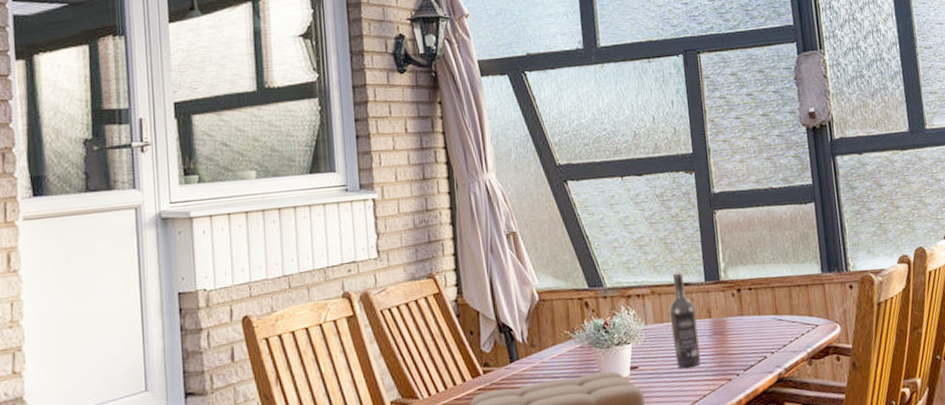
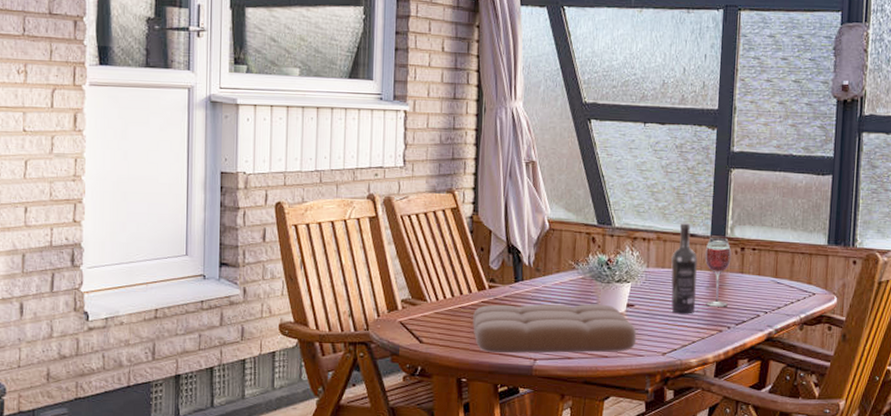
wineglass: none [701,281,733,356] -> present [705,237,732,307]

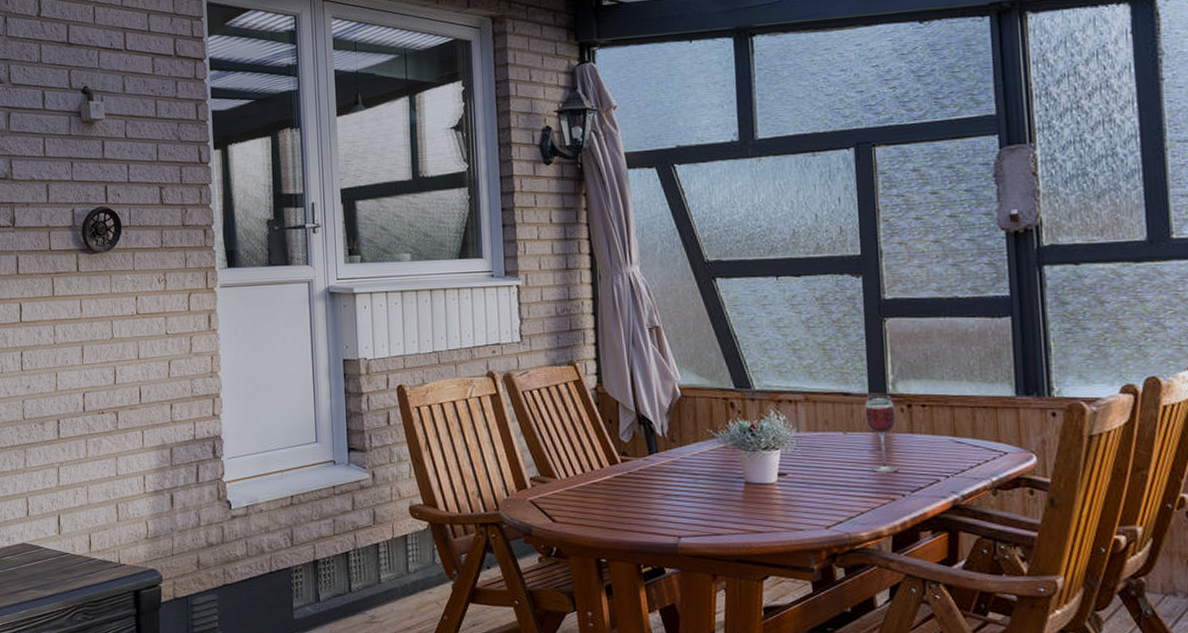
seat cushion: present [473,304,637,354] -> none [607,474,794,531]
wine bottle: present [671,223,698,313] -> none [824,381,860,481]

